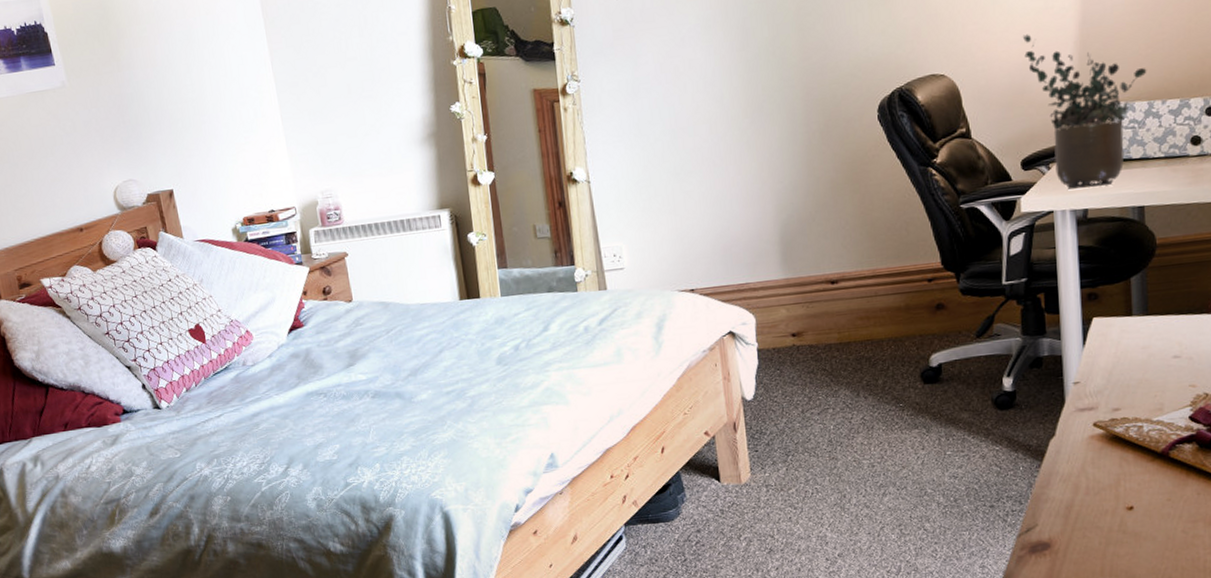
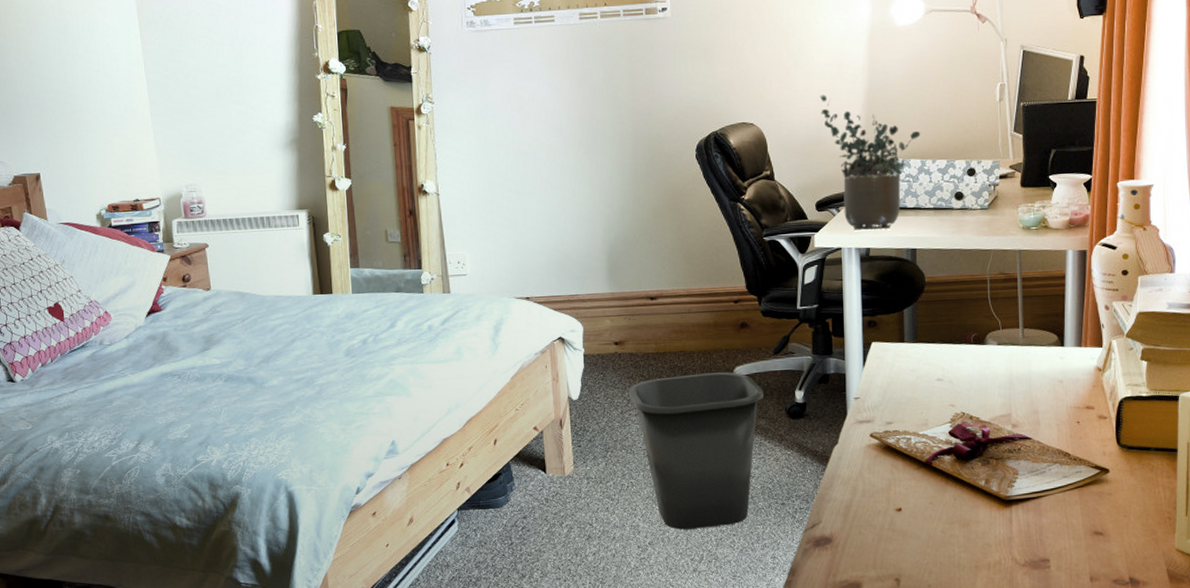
waste bin: none [809,360,965,539] -> present [628,372,763,530]

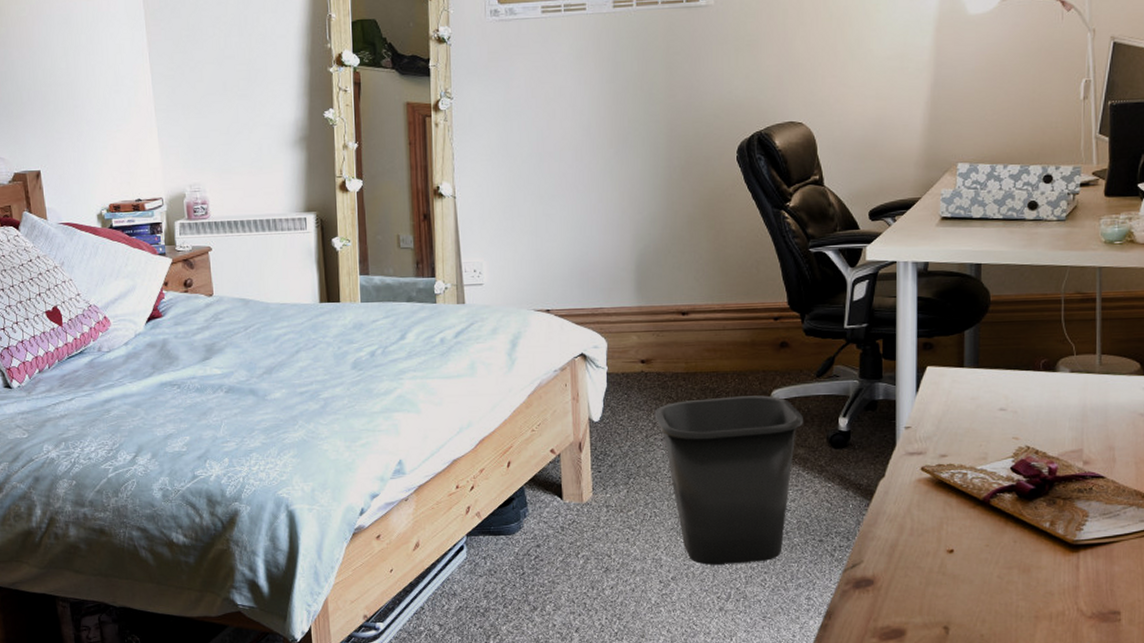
potted plant: present [820,94,921,231] -> none [878,91,992,243]

